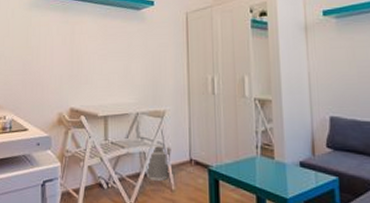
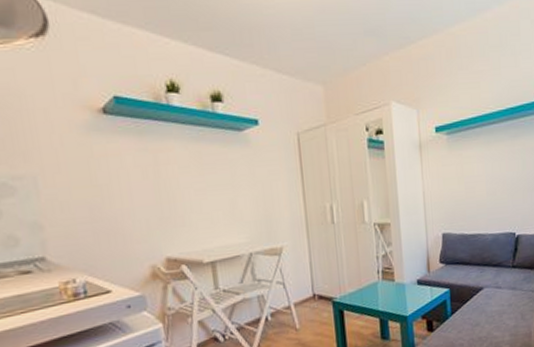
wastebasket: present [143,145,171,182] -> none [261,284,293,324]

